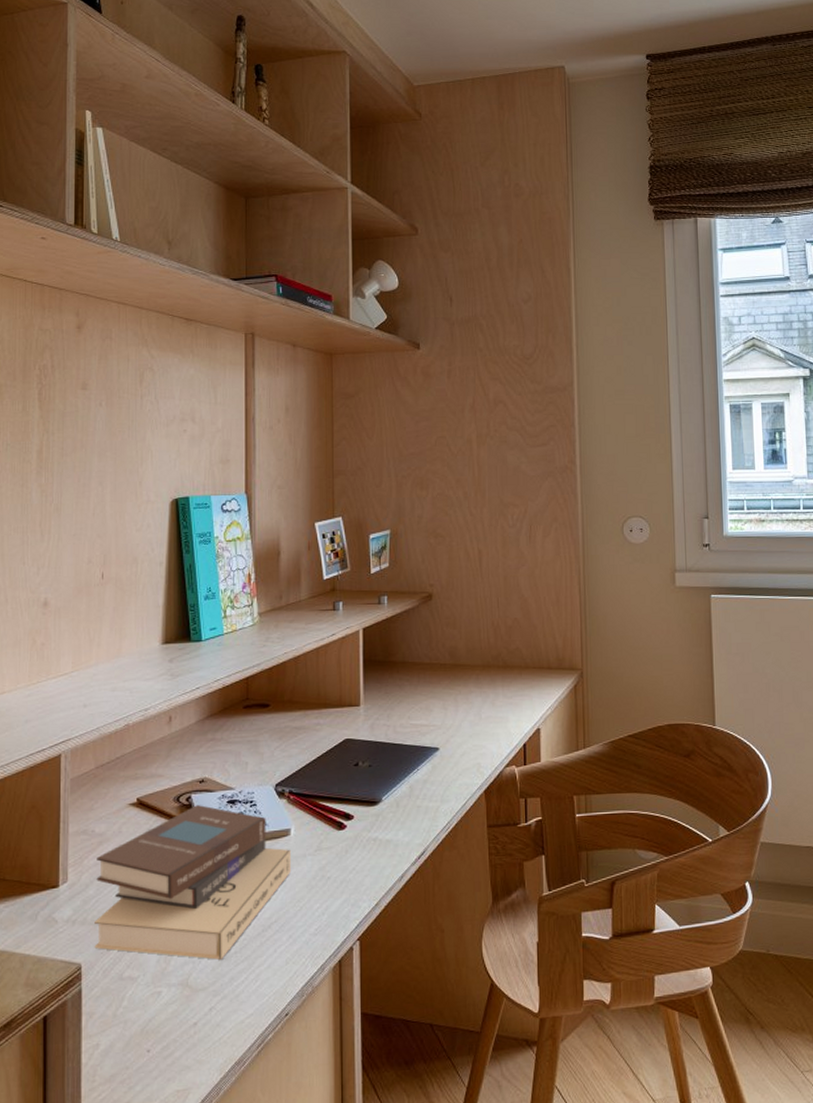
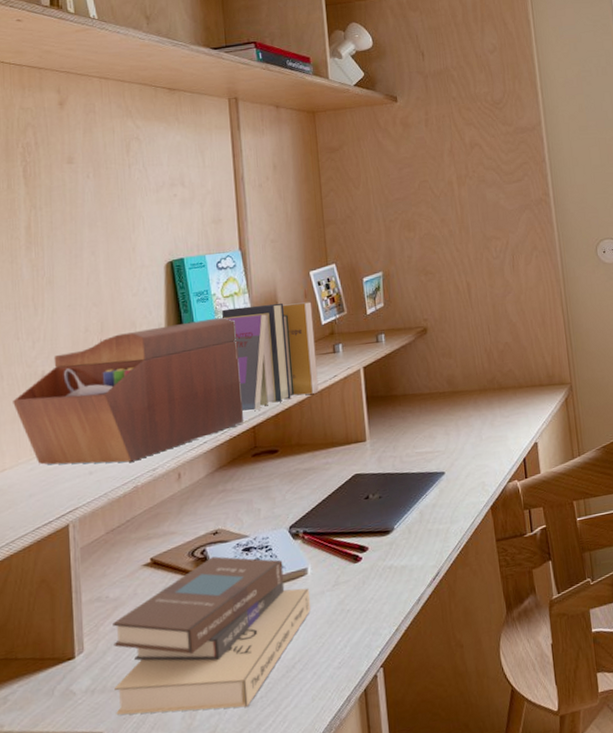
sewing box: none [15,561,238,699] -> present [13,317,245,465]
books: none [222,552,316,661] -> present [221,302,319,411]

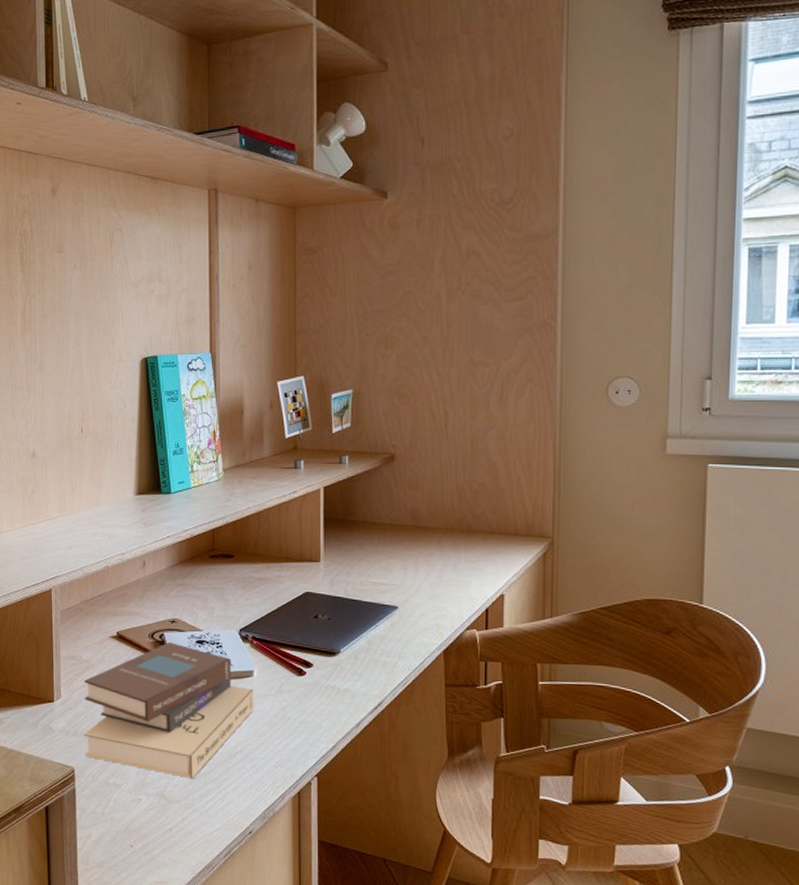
sewing box: present [13,317,245,465] -> none [9,418,205,544]
books: present [221,302,319,411] -> none [189,410,277,514]

